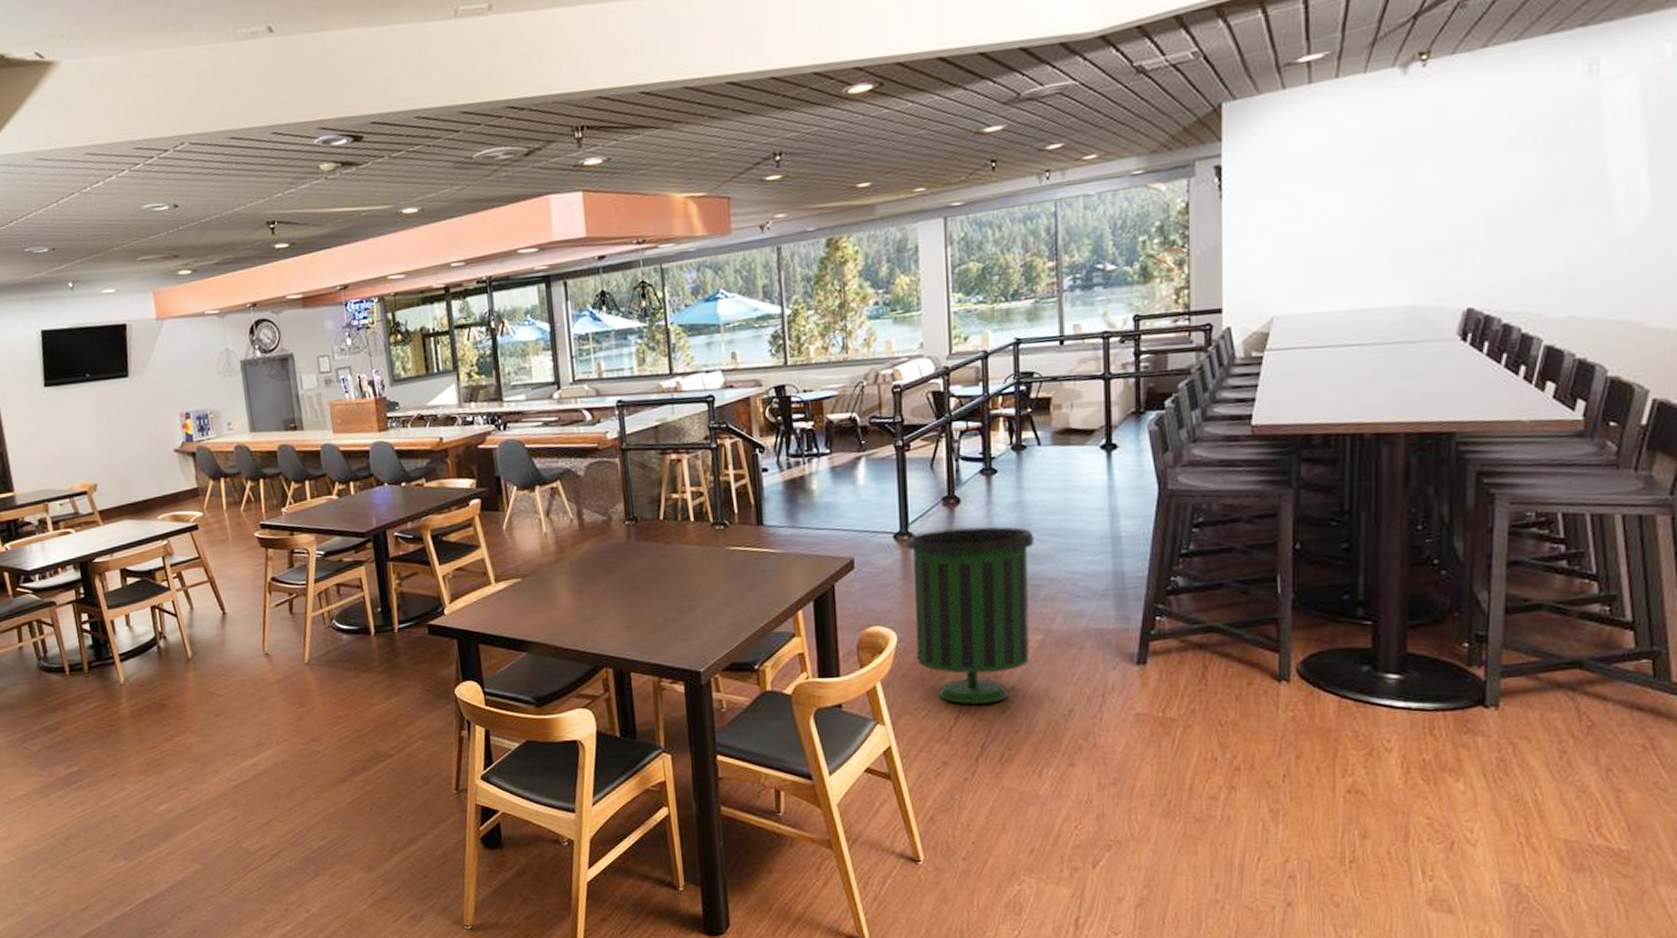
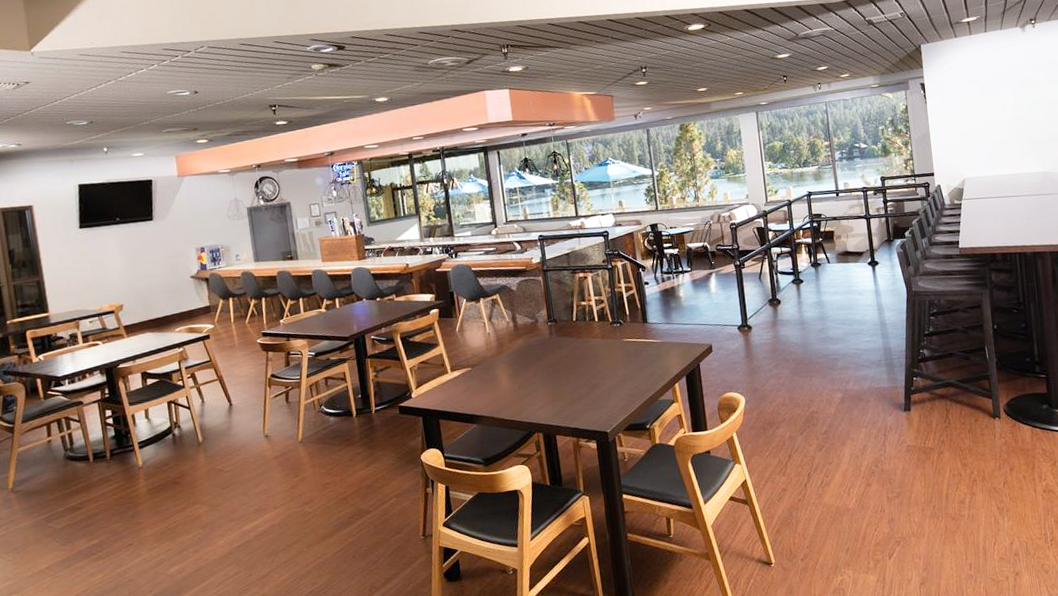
trash can: present [905,526,1034,705] -> none [746,319,835,446]

